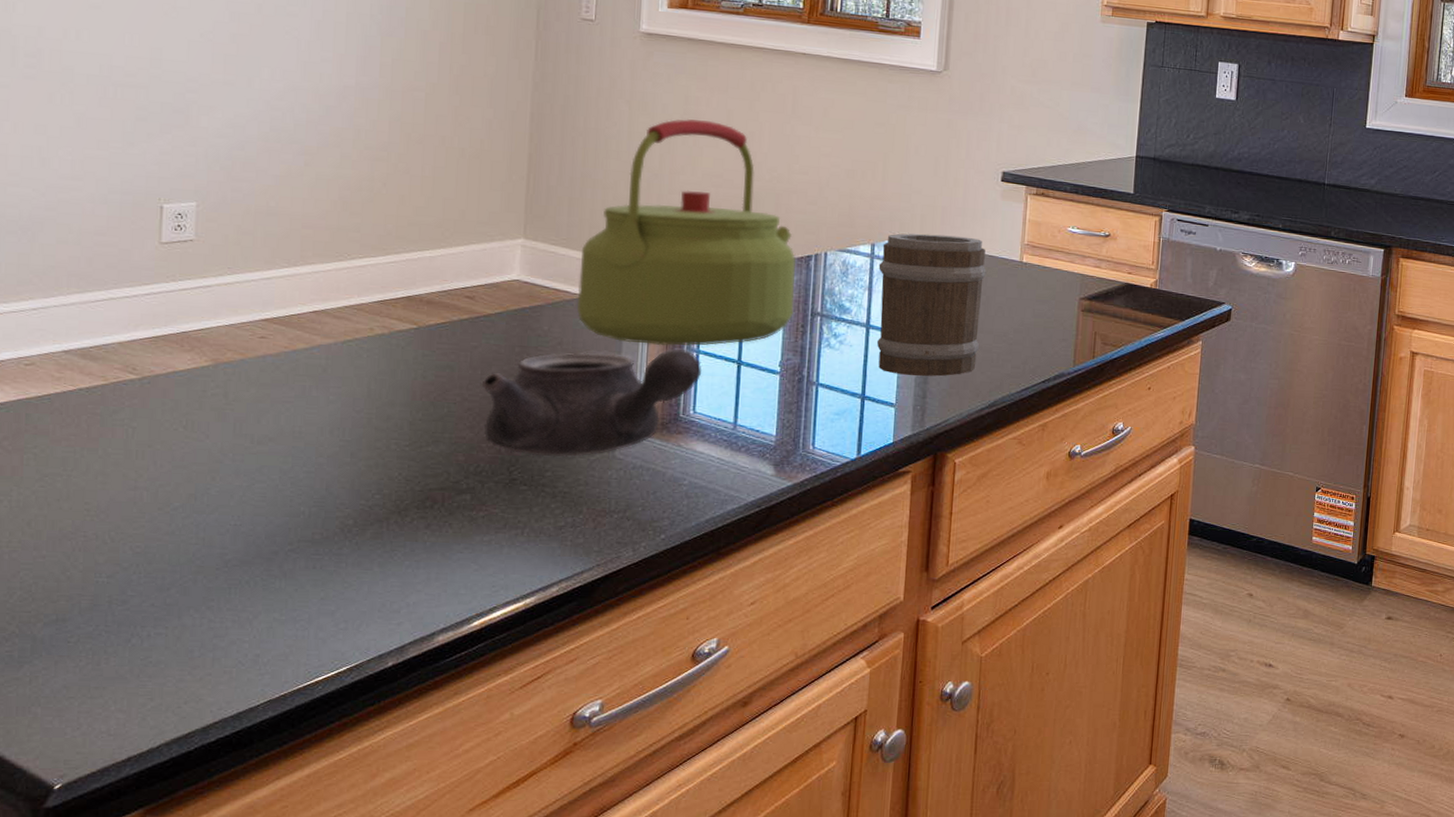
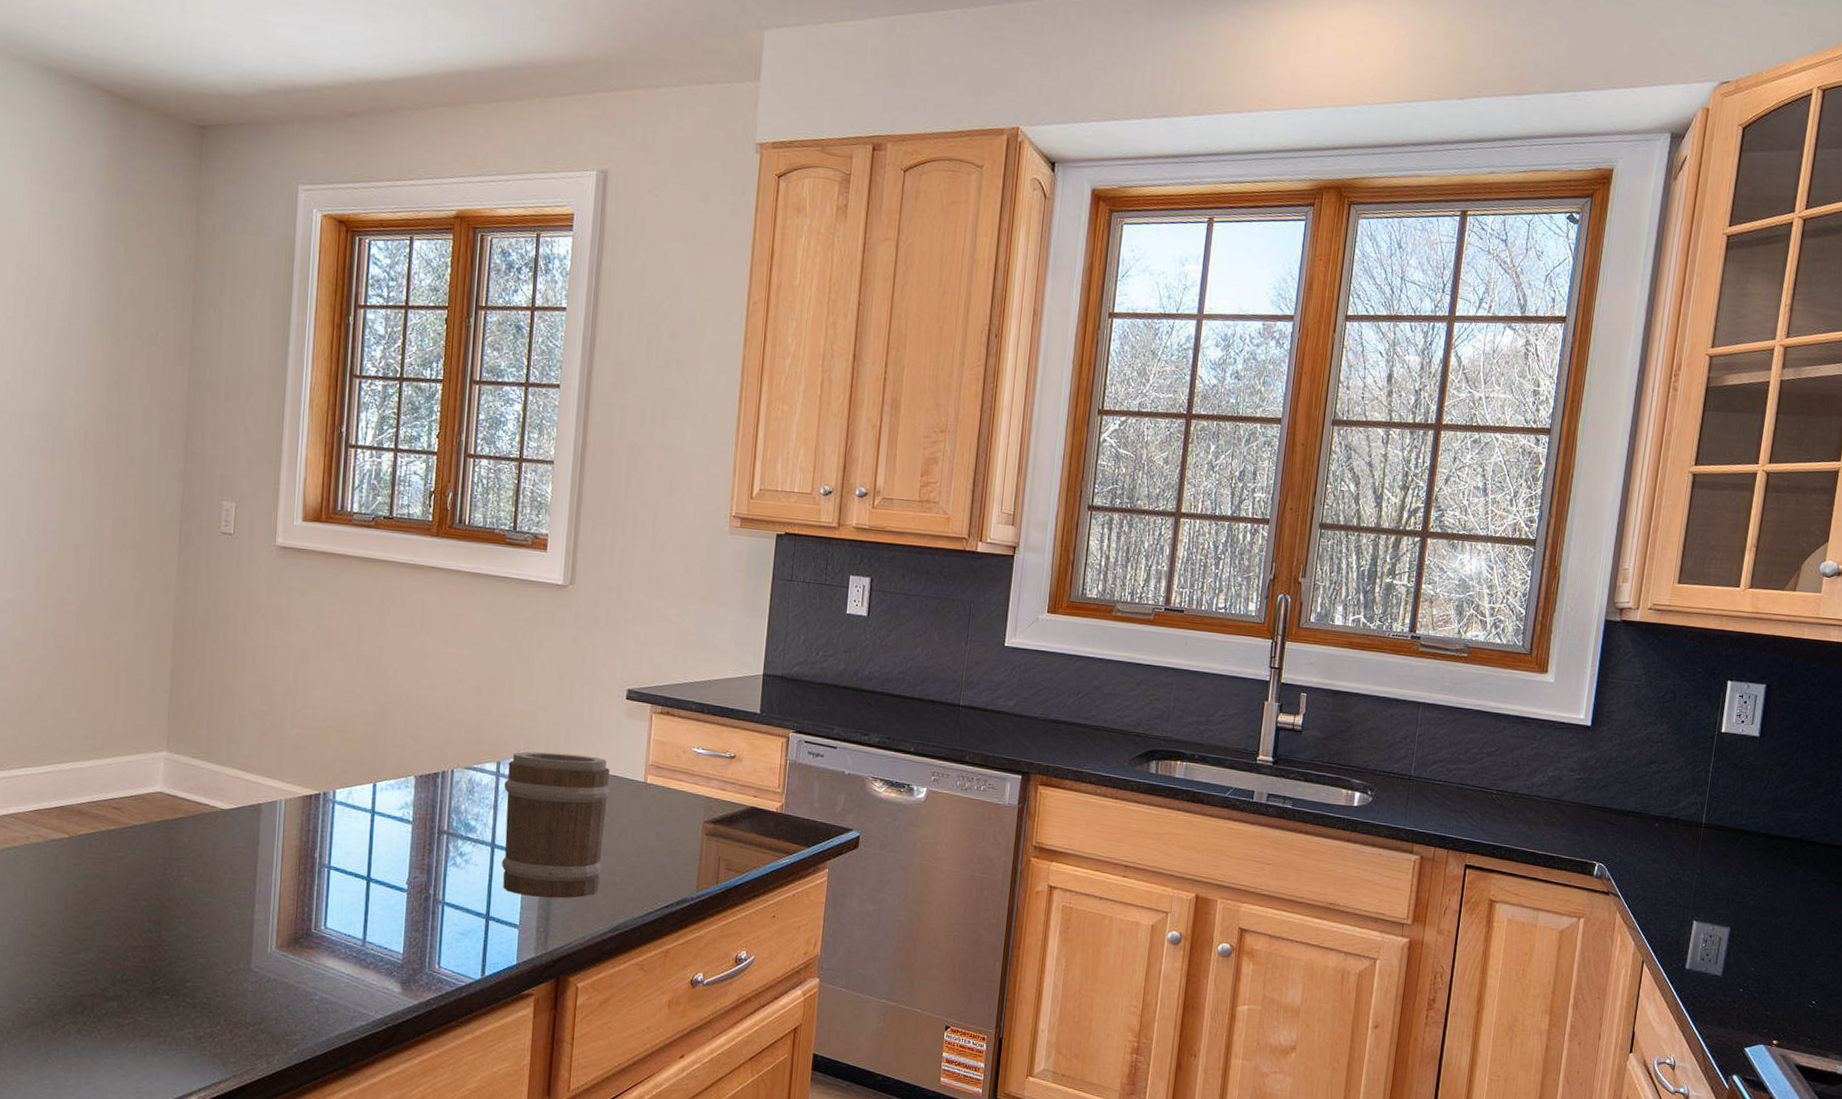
teapot: present [483,348,702,457] -> none [128,863,333,968]
kettle: present [577,119,797,346] -> none [216,633,424,862]

